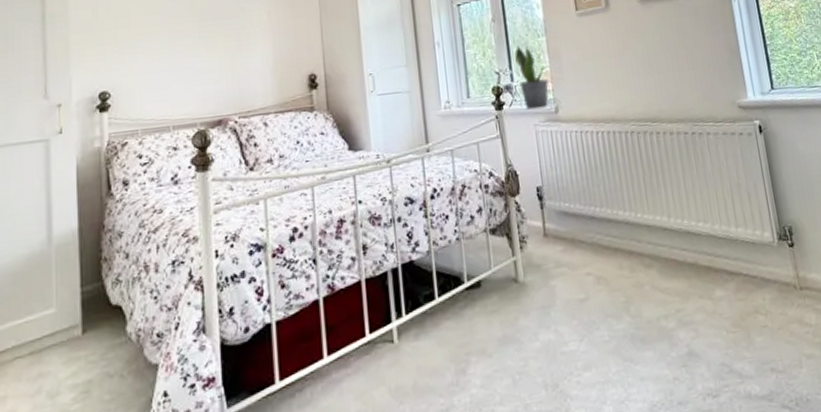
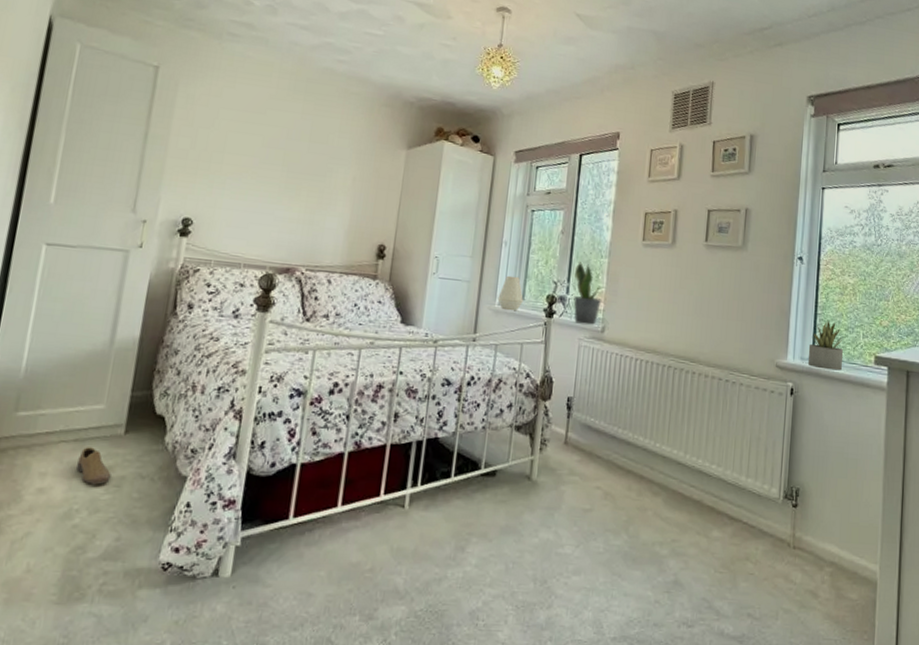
shoe: none [38,356,77,397] -> present [76,447,111,485]
vase: none [442,75,469,113] -> present [498,275,523,311]
succulent plant: none [766,49,804,100] -> present [807,321,843,371]

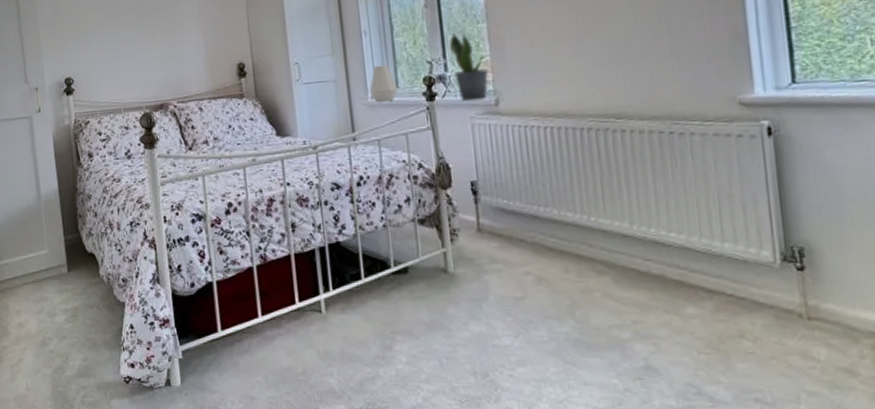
shoe: present [76,447,111,485] -> none [40,286,67,316]
succulent plant: present [807,321,843,371] -> none [785,32,844,97]

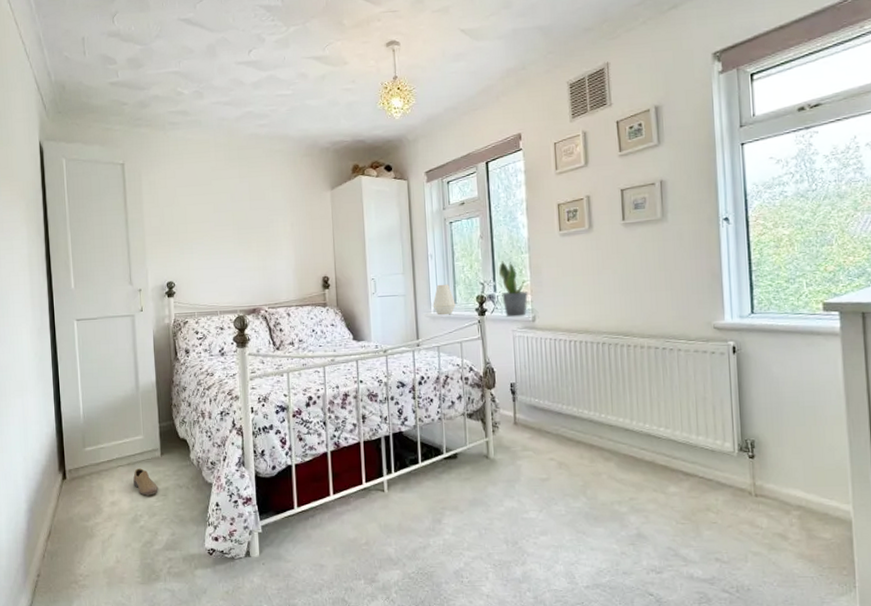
shoe: none [40,286,67,316] -> present [133,468,158,496]

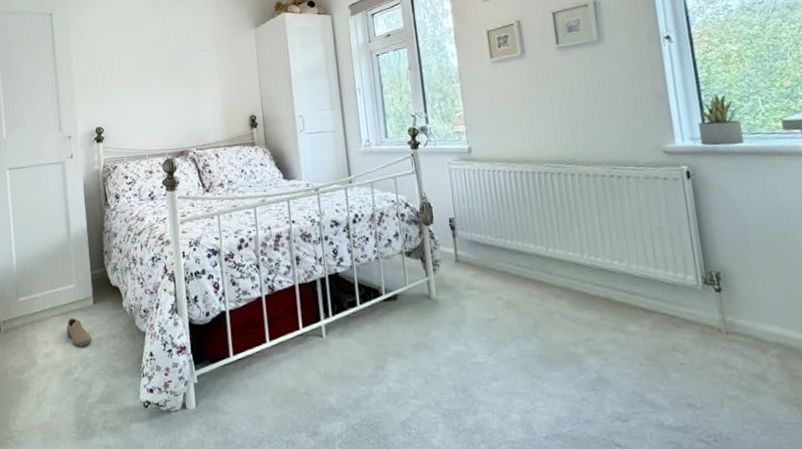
vase: present [432,284,456,316] -> none [363,117,387,151]
potted plant: present [499,261,528,318] -> none [430,92,462,150]
succulent plant: none [746,275,786,324] -> present [697,94,744,146]

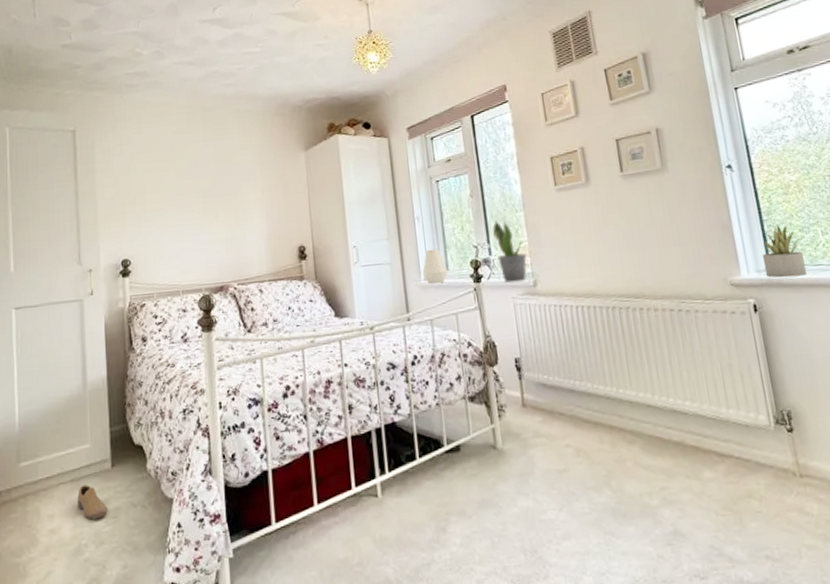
vase: none [363,117,387,151] -> present [422,248,448,285]
potted plant: none [430,92,462,150] -> present [492,221,527,283]

